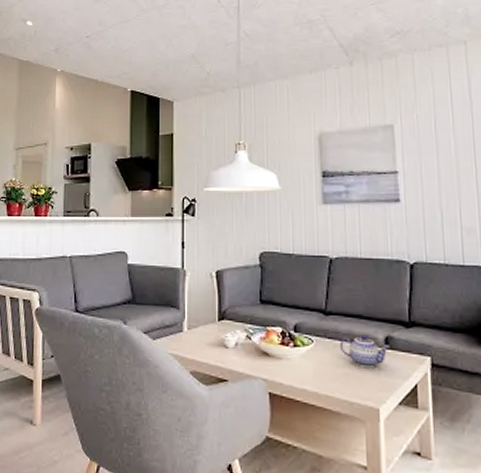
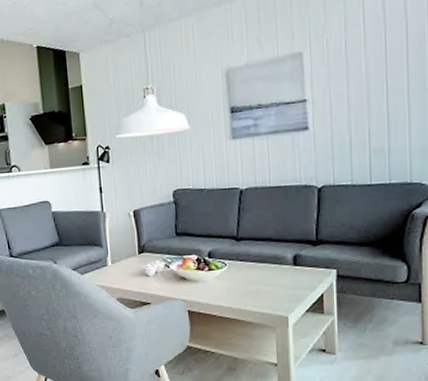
teapot: present [339,334,390,369] -> none [250,255,298,284]

